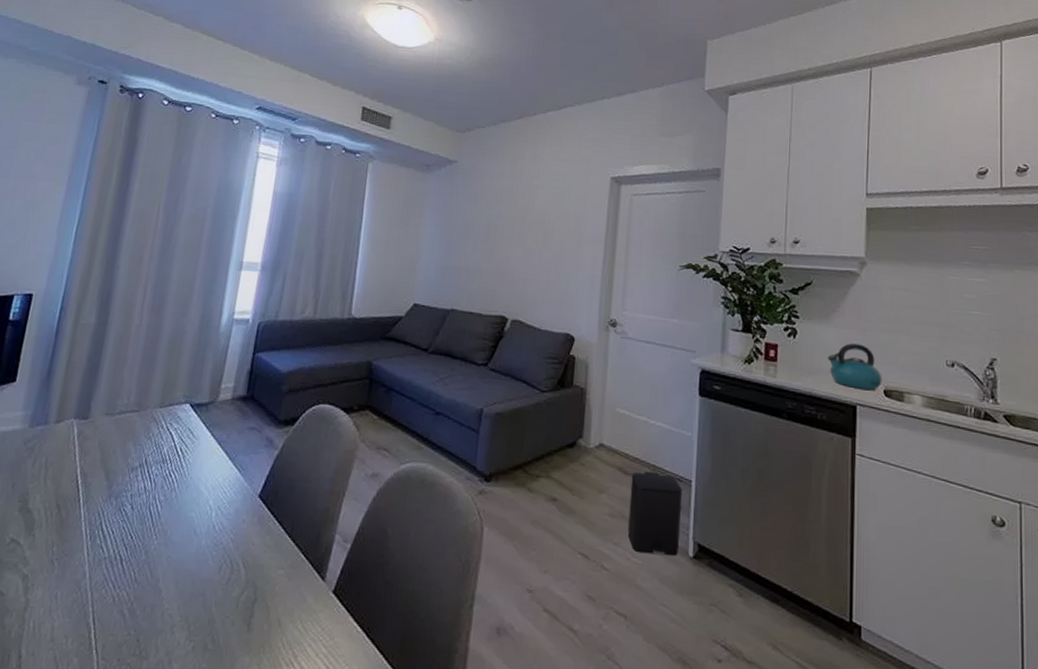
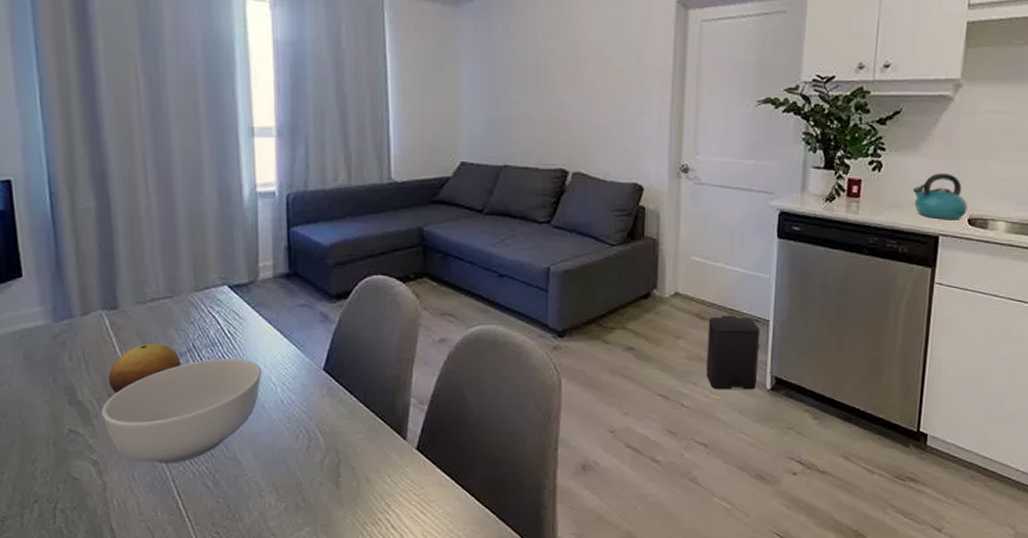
bowl: none [44,475,202,586] -> present [101,358,262,464]
fruit: none [60,454,131,505] -> present [108,343,182,394]

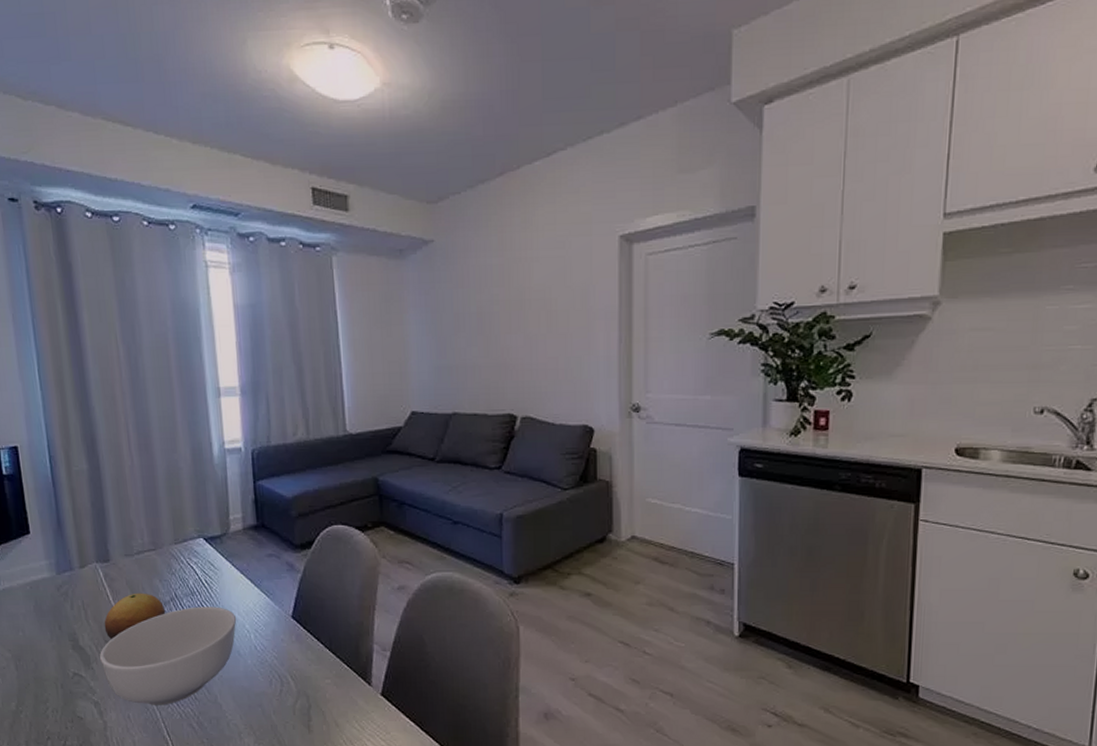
pedal bin: present [706,315,761,390] -> none [668,558,725,637]
kettle: present [912,173,968,220] -> none [888,400,954,451]

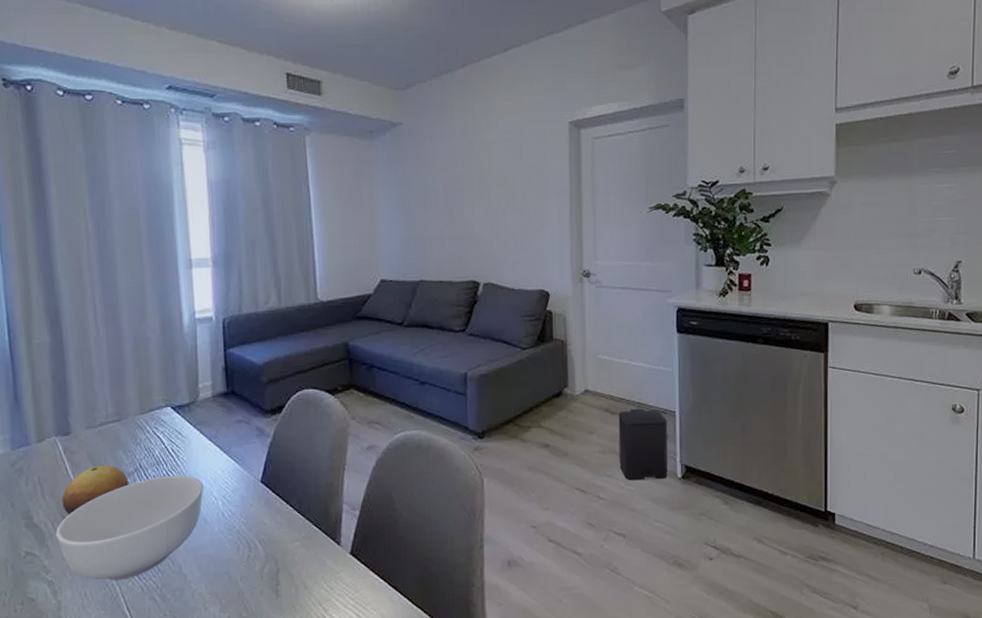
pedal bin: none [668,558,725,637] -> present [618,408,668,481]

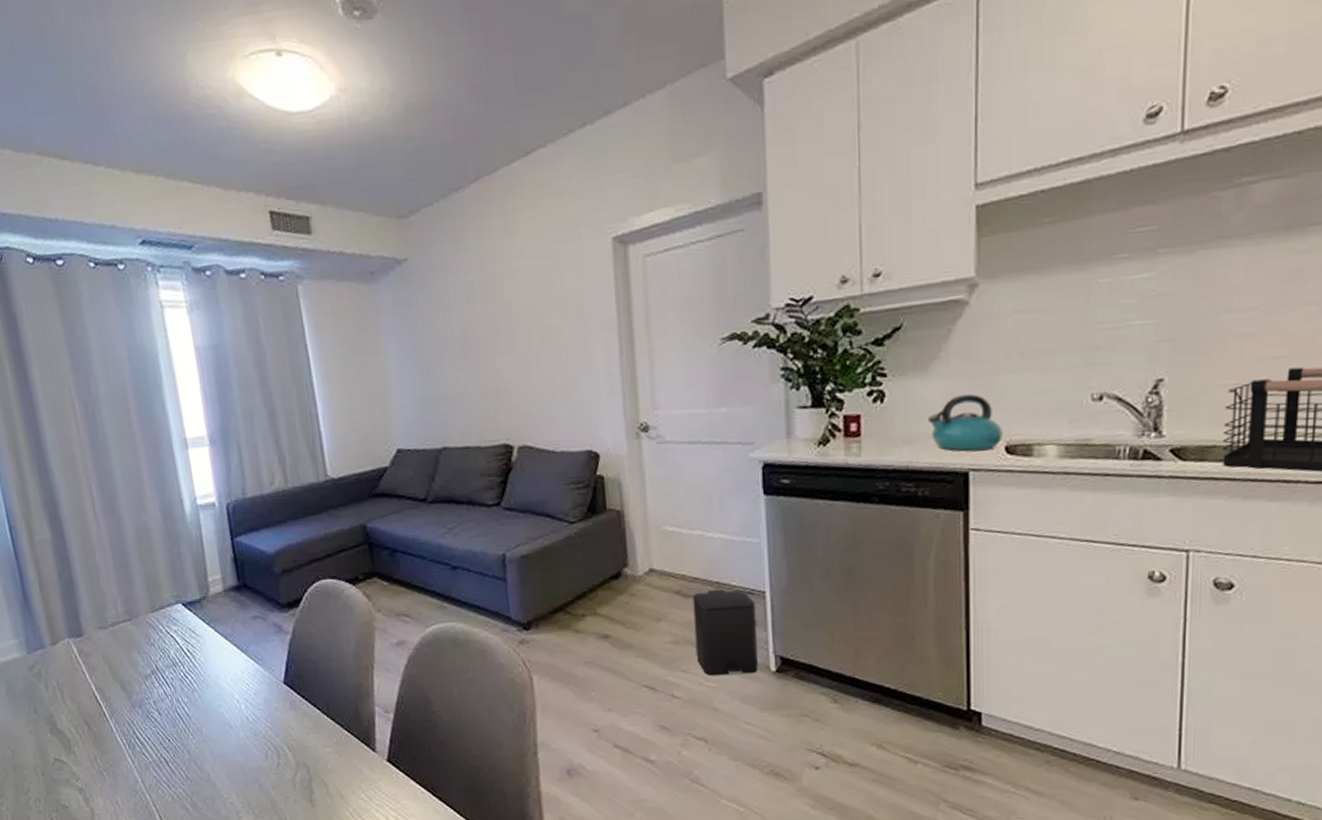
bowl: present [56,475,204,581] -> none [80,677,225,788]
fruit: present [61,465,129,515] -> none [82,667,148,721]
kettle: none [799,264,853,307] -> present [927,394,1003,451]

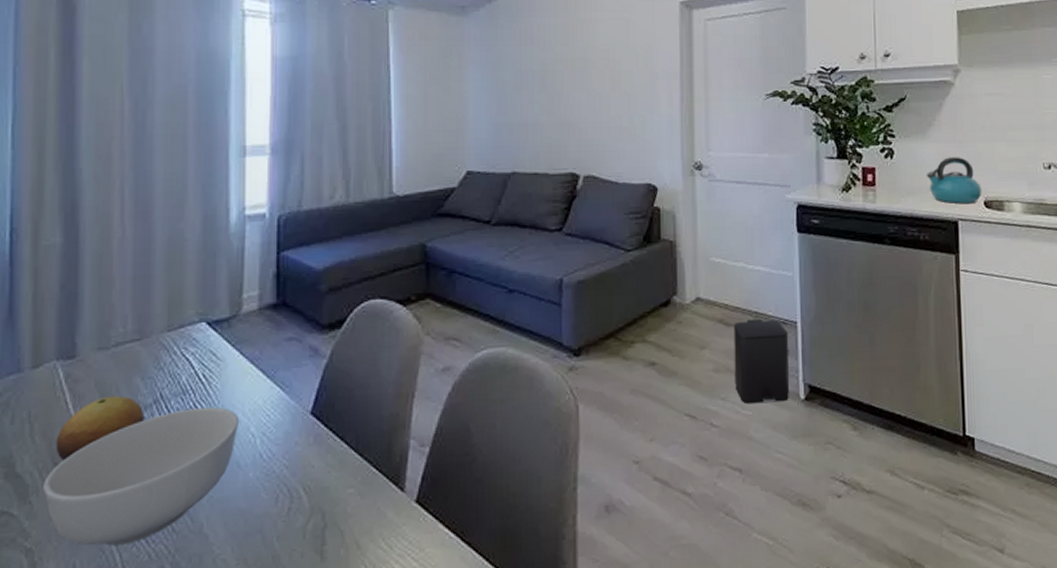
bowl: none [80,677,225,788] -> present [43,407,240,546]
fruit: none [82,667,148,721] -> present [55,395,145,462]

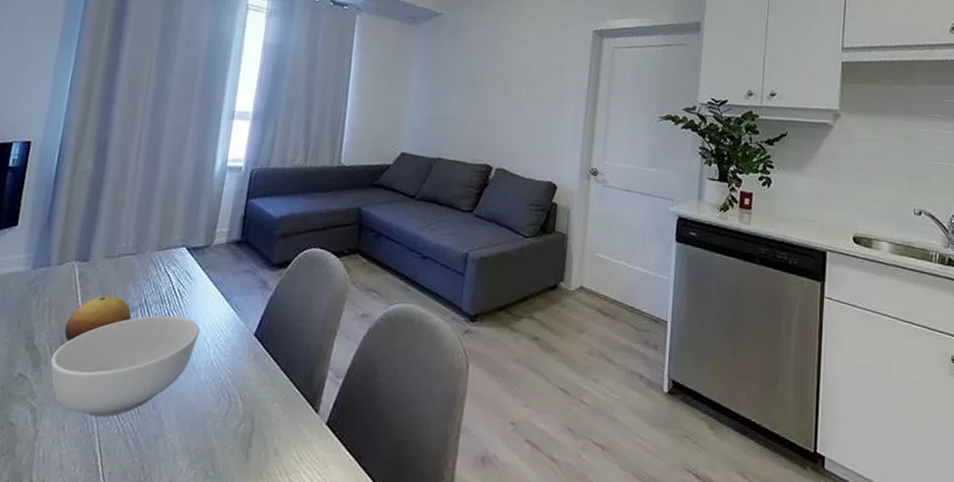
pedal bin: present [733,318,790,404] -> none [606,312,659,392]
kettle: present [926,157,982,204] -> none [799,192,852,238]

